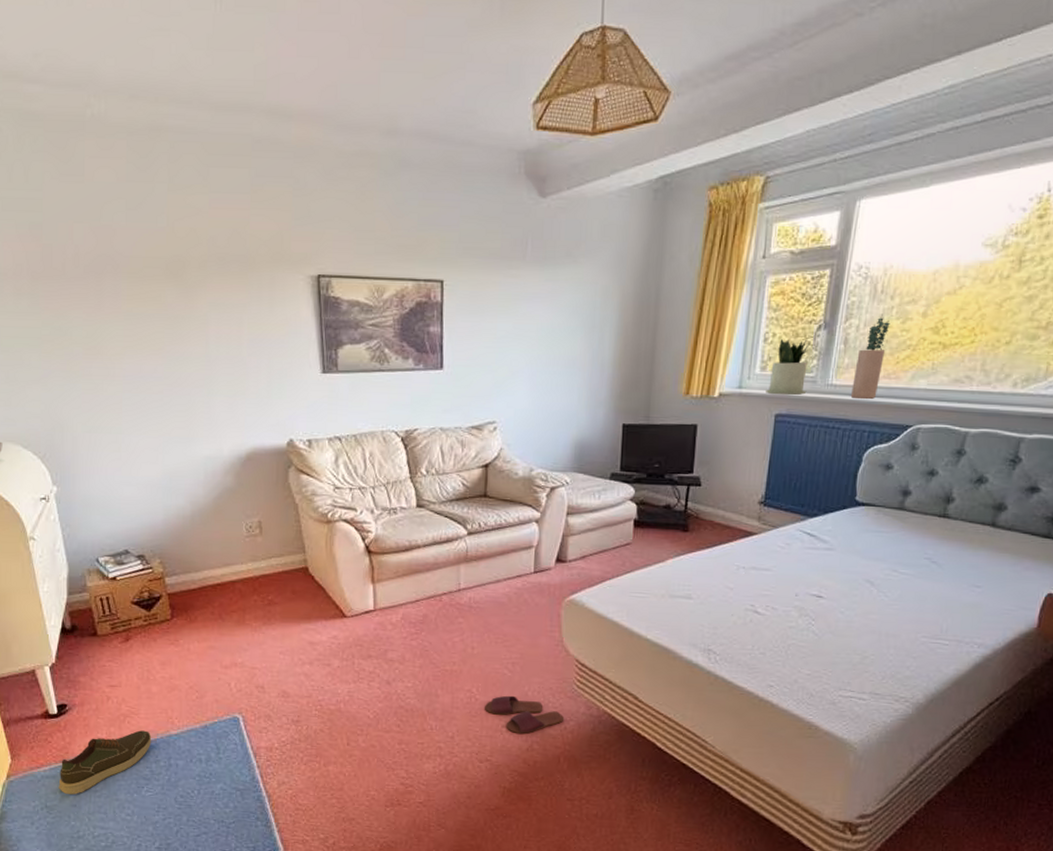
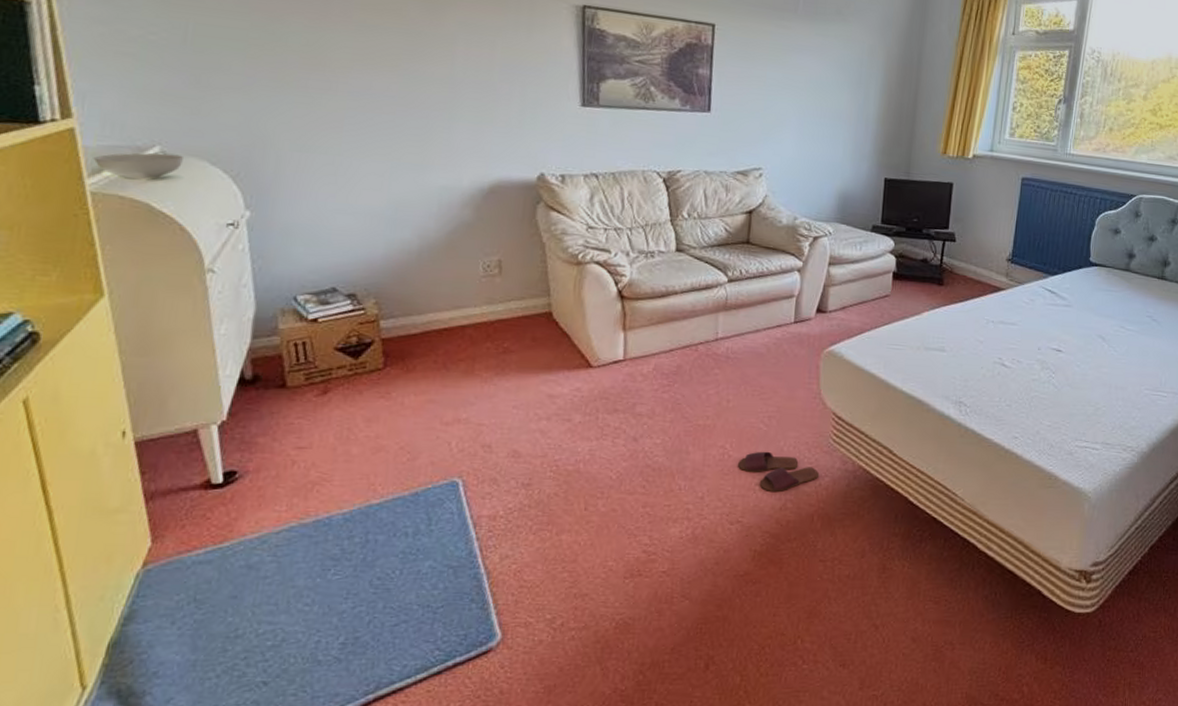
shoe: present [58,730,152,794] -> none [214,500,347,583]
planter: present [766,338,810,396] -> none [1014,109,1052,162]
vase: present [850,314,890,400] -> none [1085,94,1118,170]

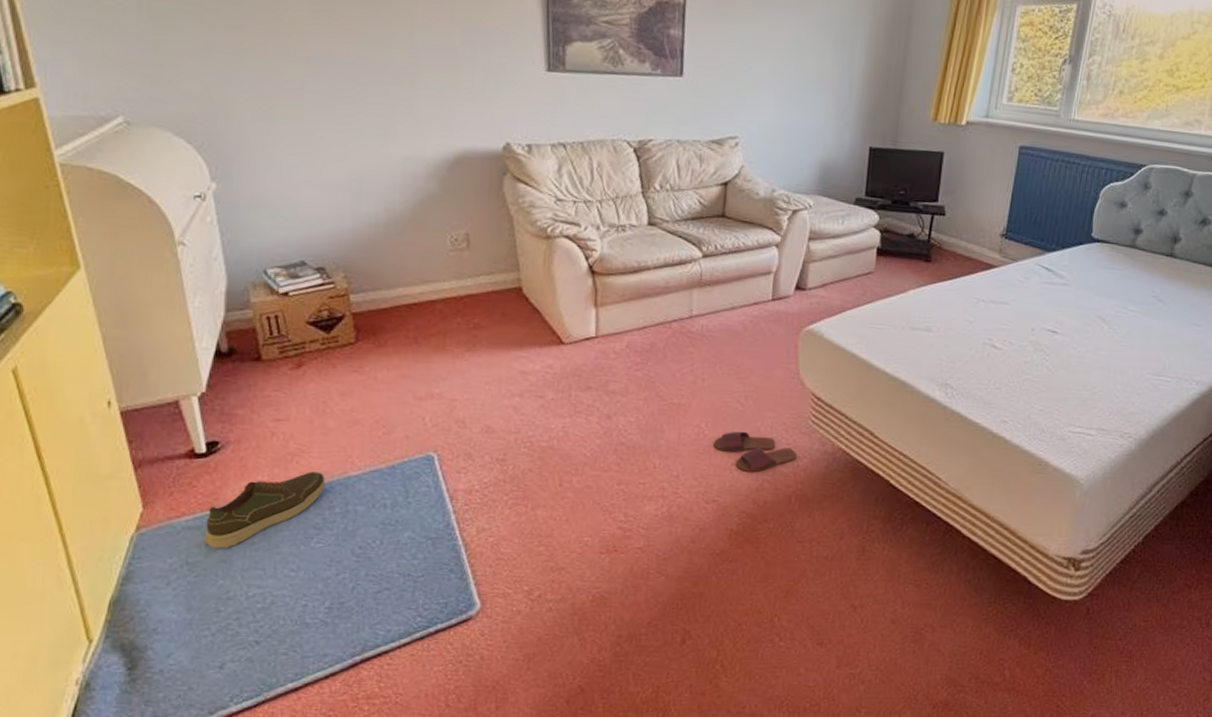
bowl: present [93,153,183,180] -> none [59,123,147,151]
shoe: none [214,500,347,583] -> present [204,471,326,548]

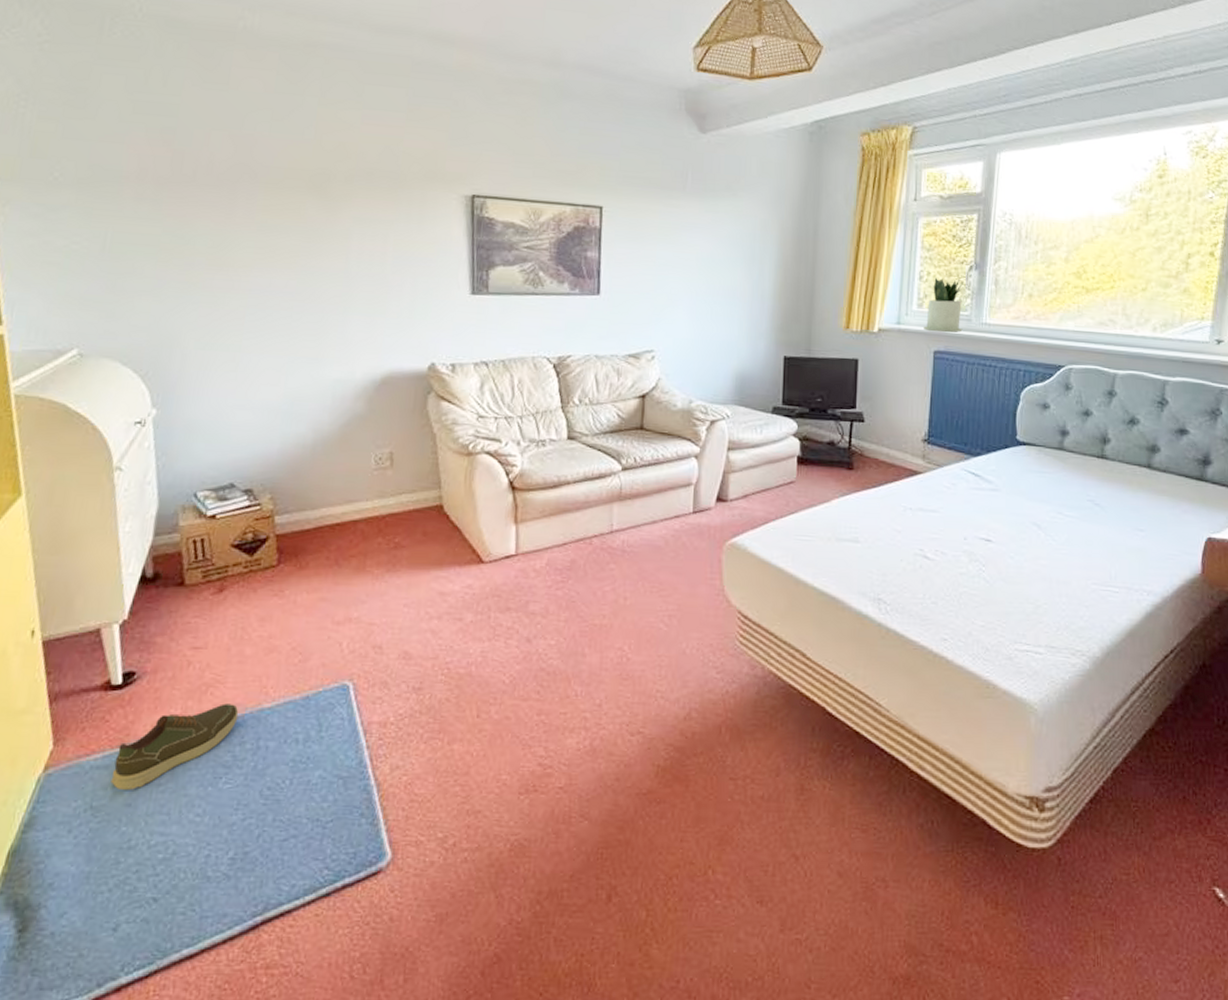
slippers: present [714,431,798,472] -> none [637,653,726,699]
planter: none [1011,71,1055,129] -> present [924,277,963,333]

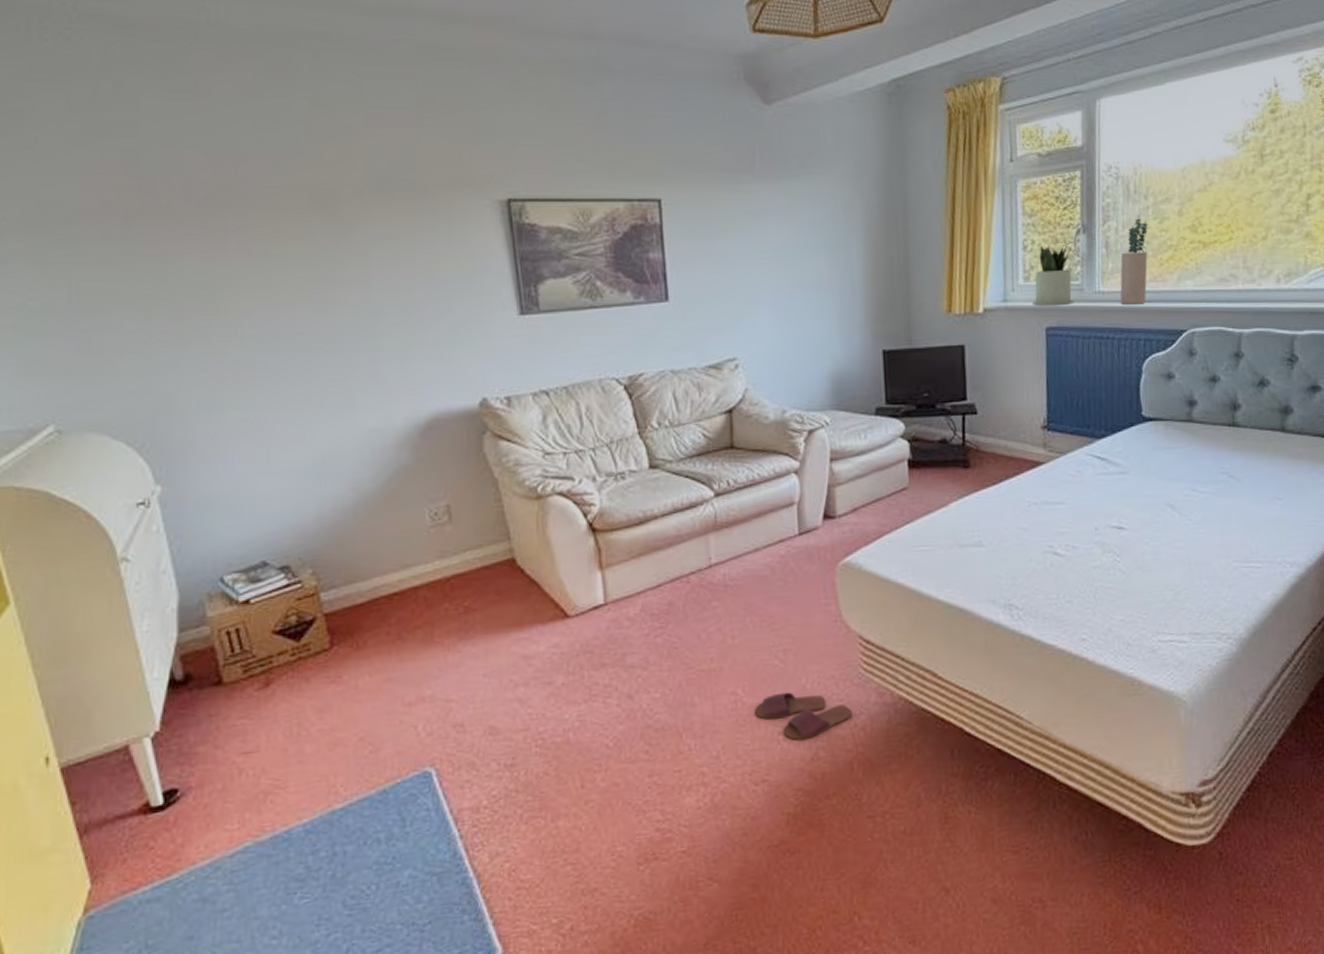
shoe: present [110,703,239,790] -> none [165,809,307,923]
slippers: none [637,653,726,699] -> present [755,692,853,740]
vase: none [1004,257,1036,340] -> present [1120,214,1148,306]

